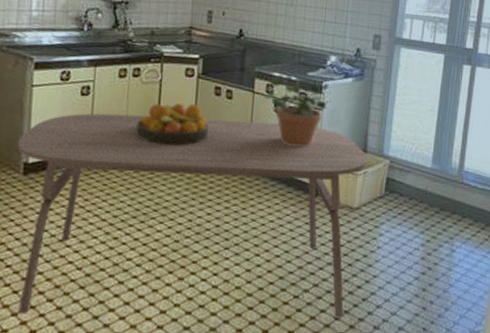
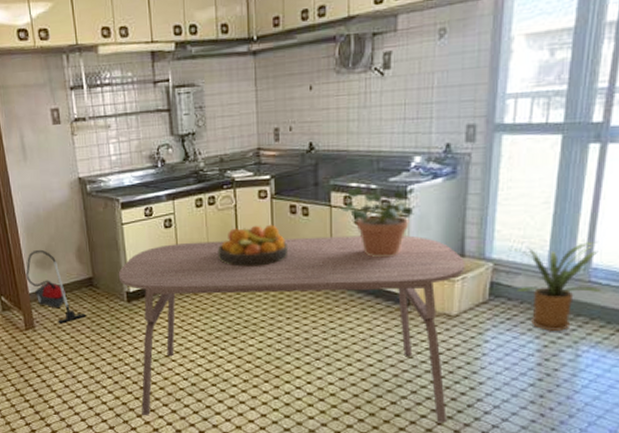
house plant: none [401,147,473,227] -> present [508,240,605,331]

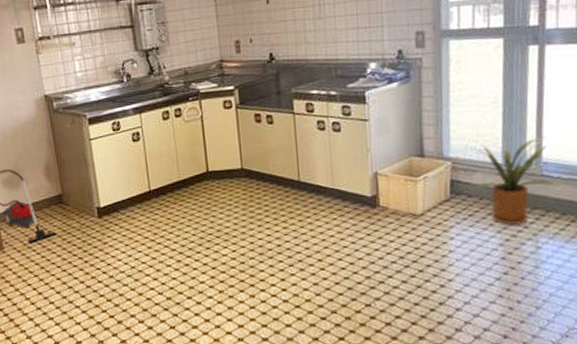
dining table: present [118,235,465,423] -> none [88,138,426,335]
fruit bowl: present [217,224,289,267] -> none [186,133,256,177]
potted plant: present [339,186,419,258] -> none [302,92,378,162]

